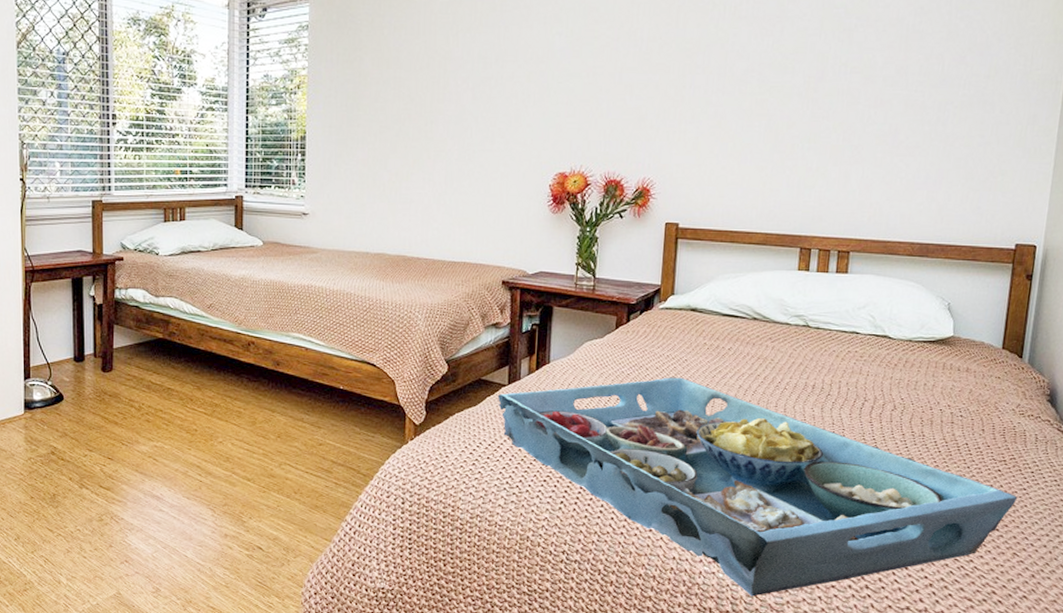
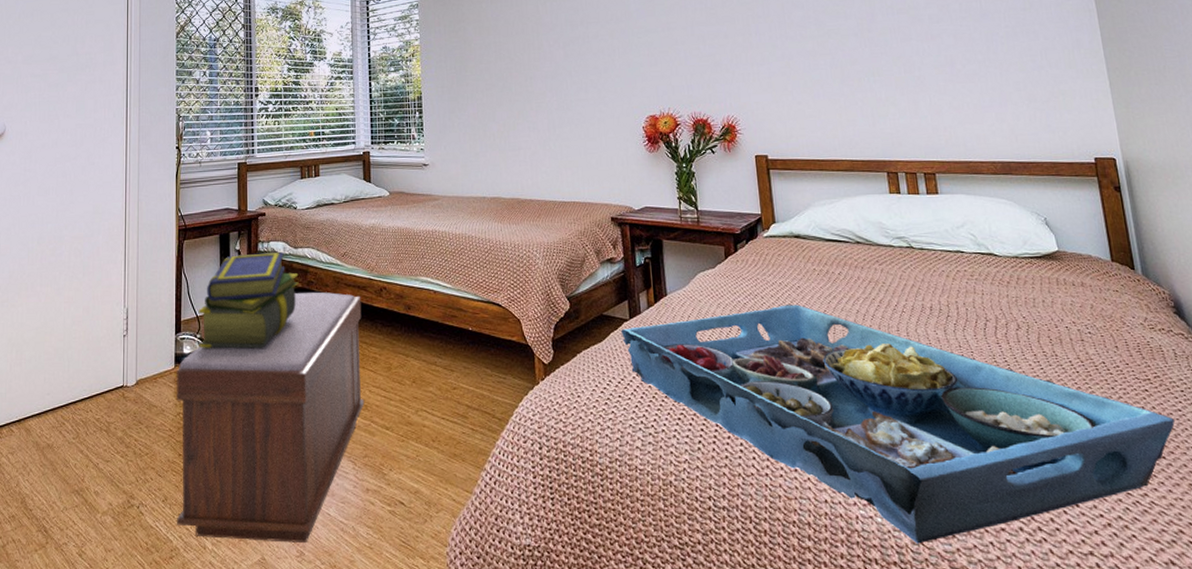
bench: none [26,344,227,580] -> present [177,292,365,543]
stack of books: none [50,299,160,398] -> present [199,251,299,349]

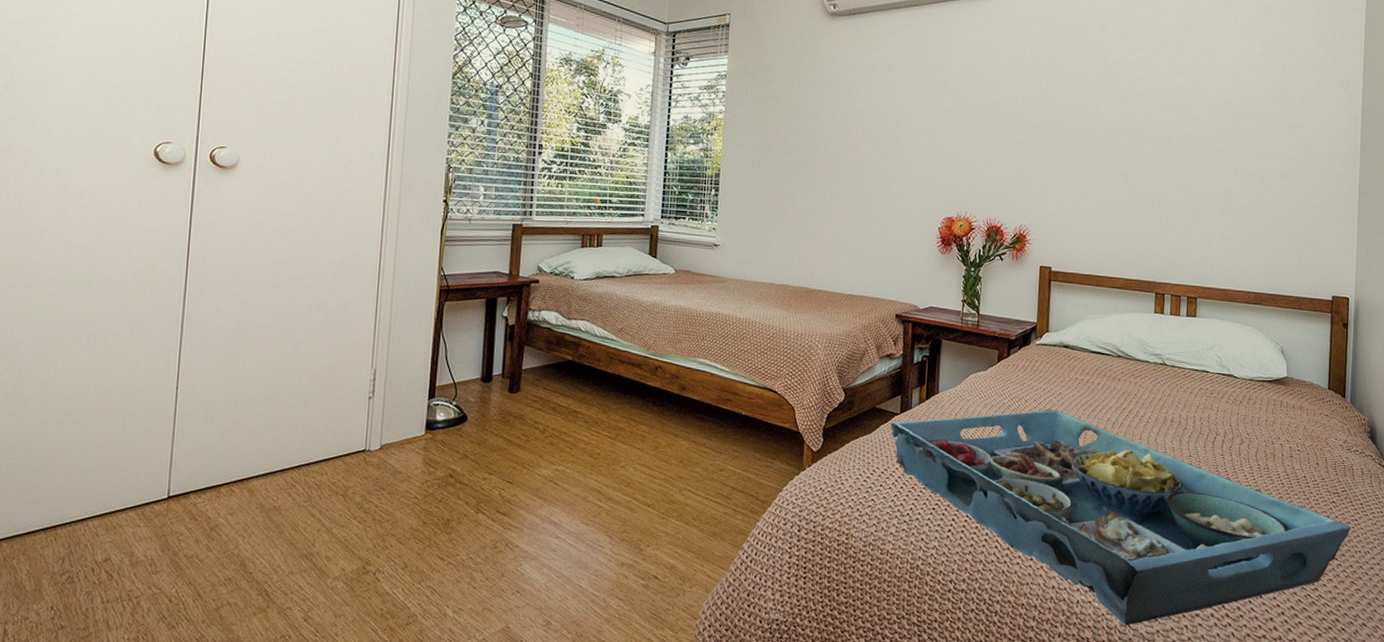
bench: present [177,292,365,543] -> none [416,366,635,612]
stack of books: present [199,251,299,349] -> none [454,321,570,420]

